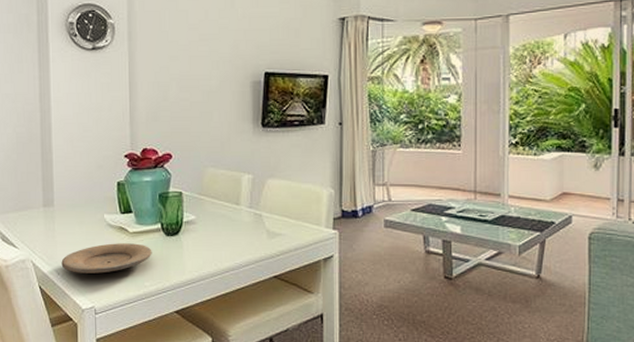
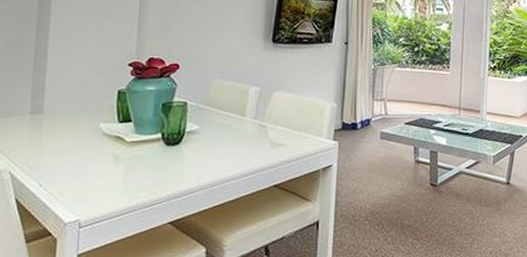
plate: present [61,243,152,274] -> none [45,153,150,185]

